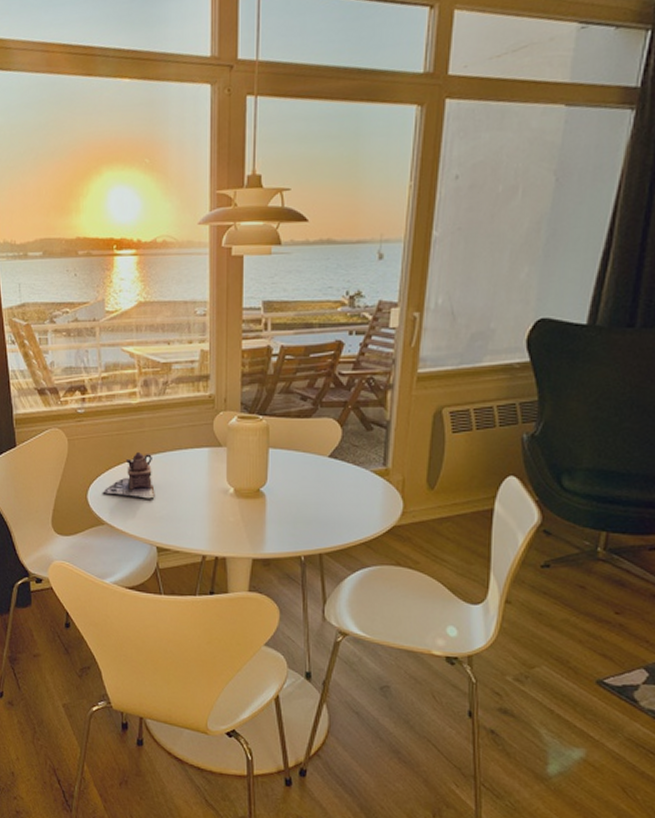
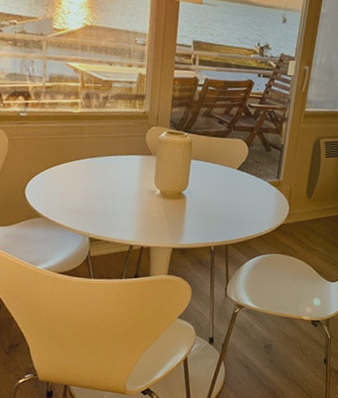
teapot: present [102,452,155,499] -> none [40,155,91,196]

